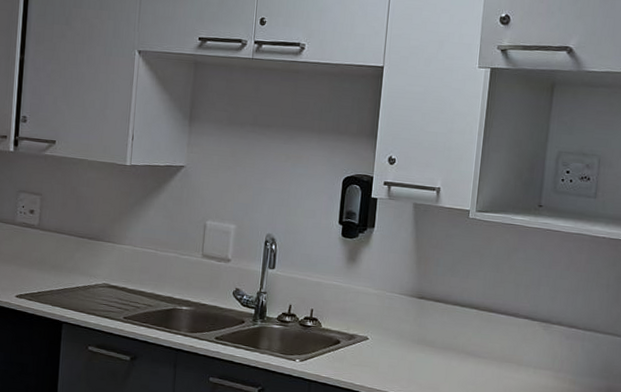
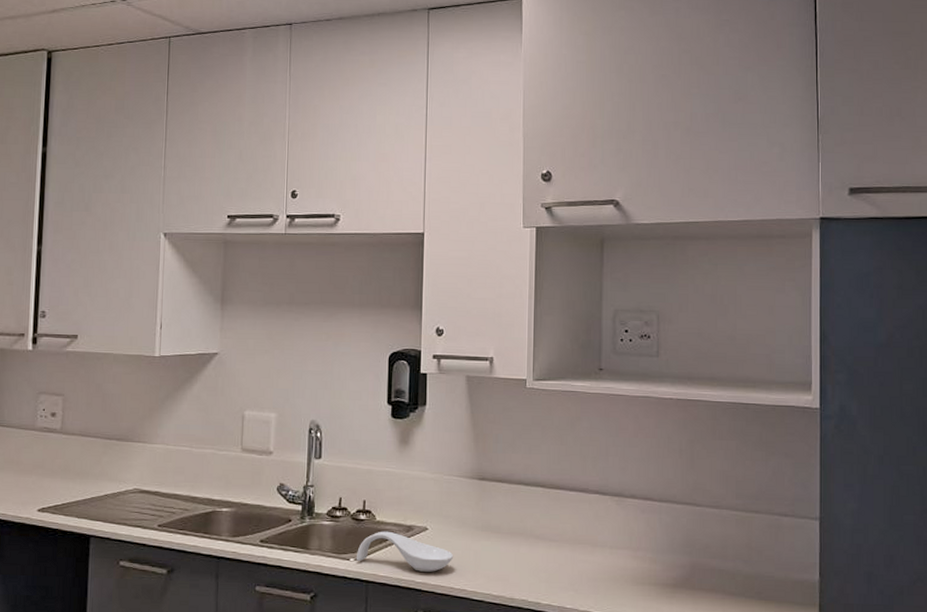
spoon rest: none [301,337,390,377] -> present [356,531,454,572]

